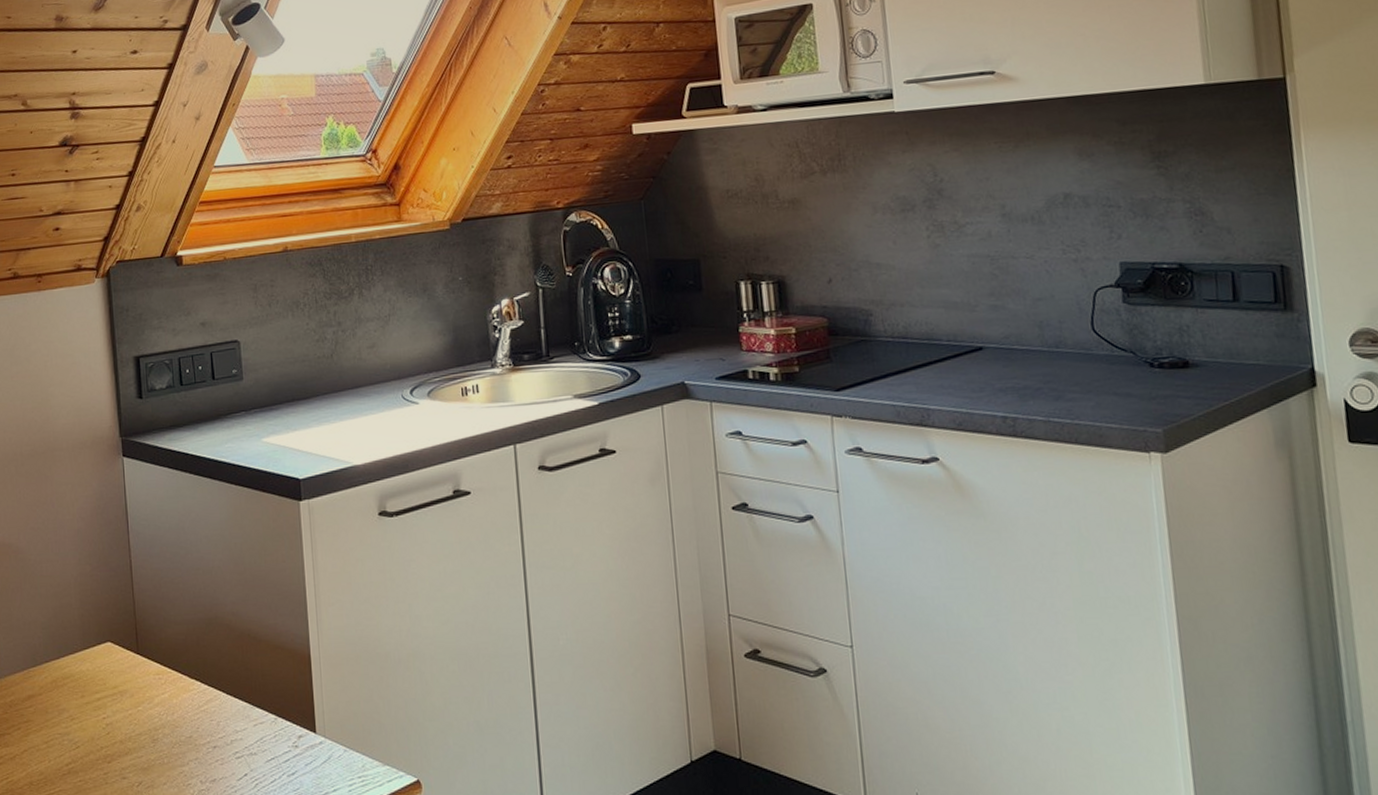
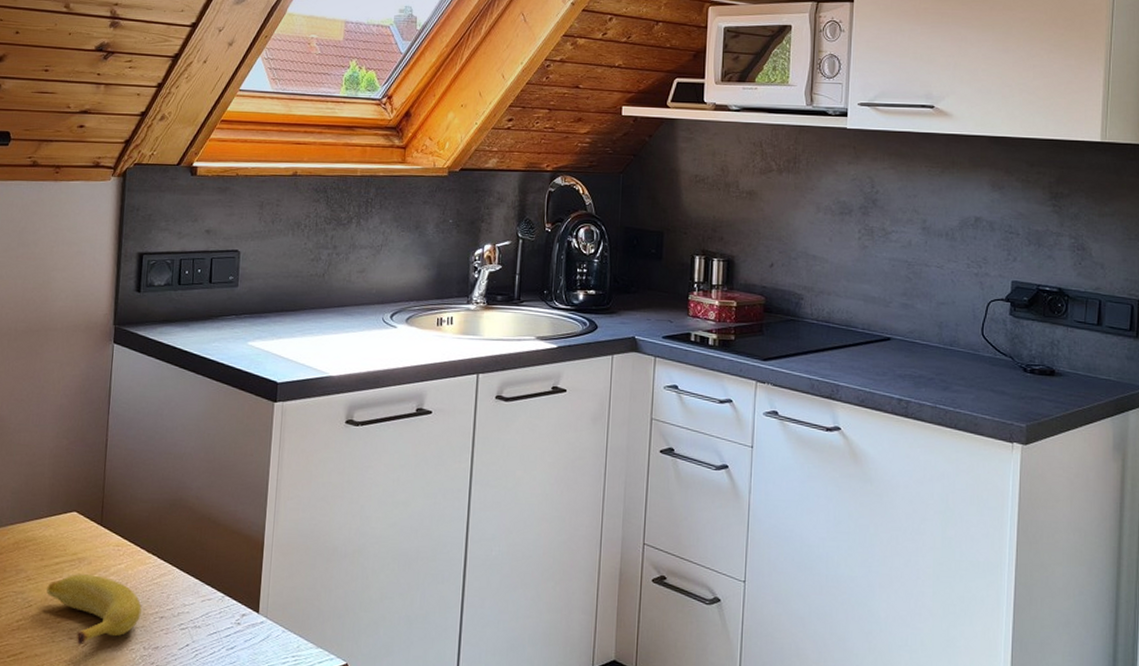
banana: none [92,708,193,785] -> present [46,574,142,645]

